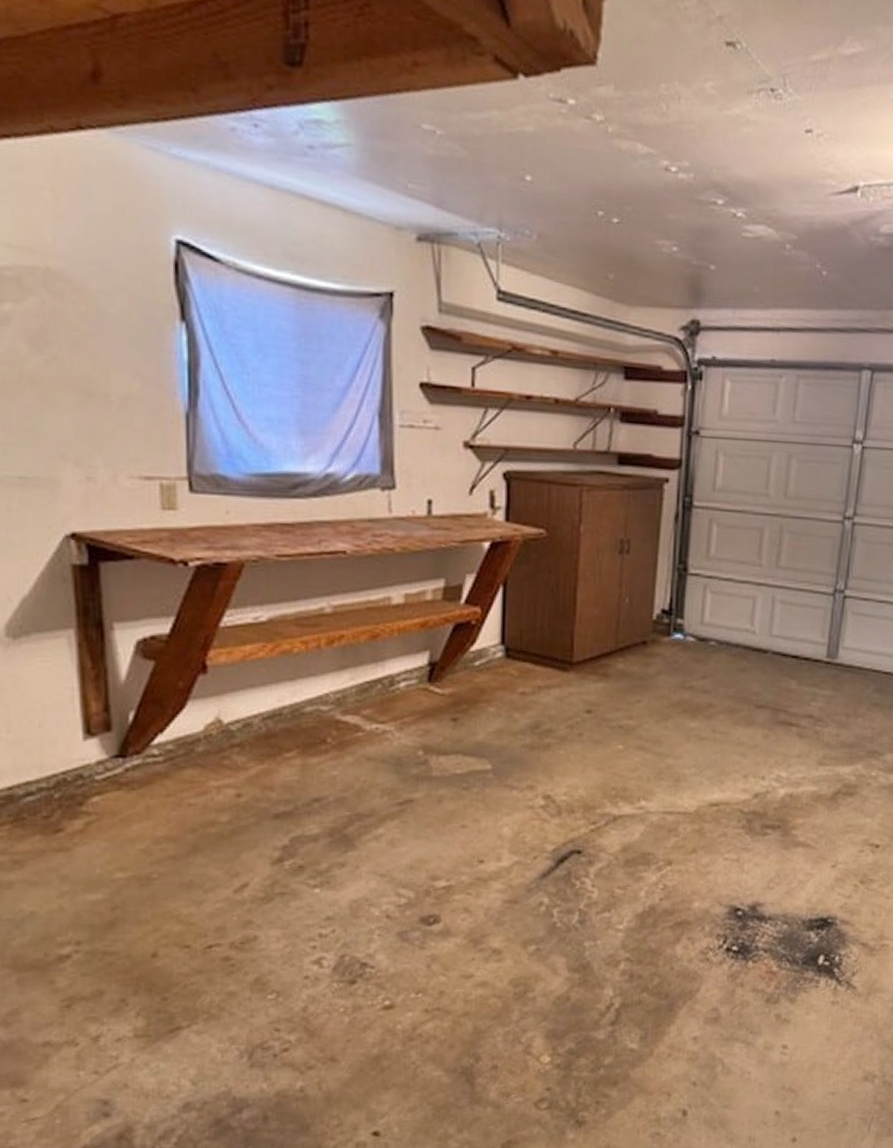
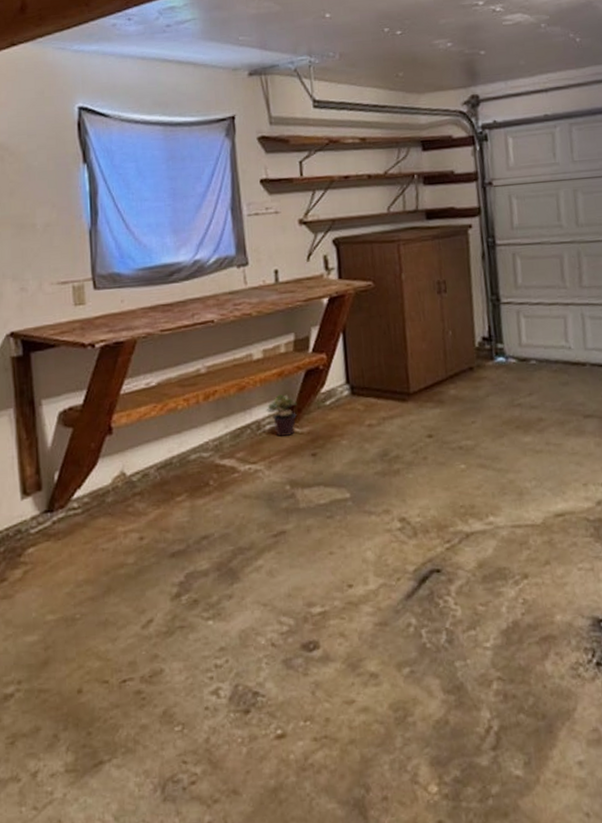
potted plant: none [402,647,440,697] -> present [266,394,297,437]

